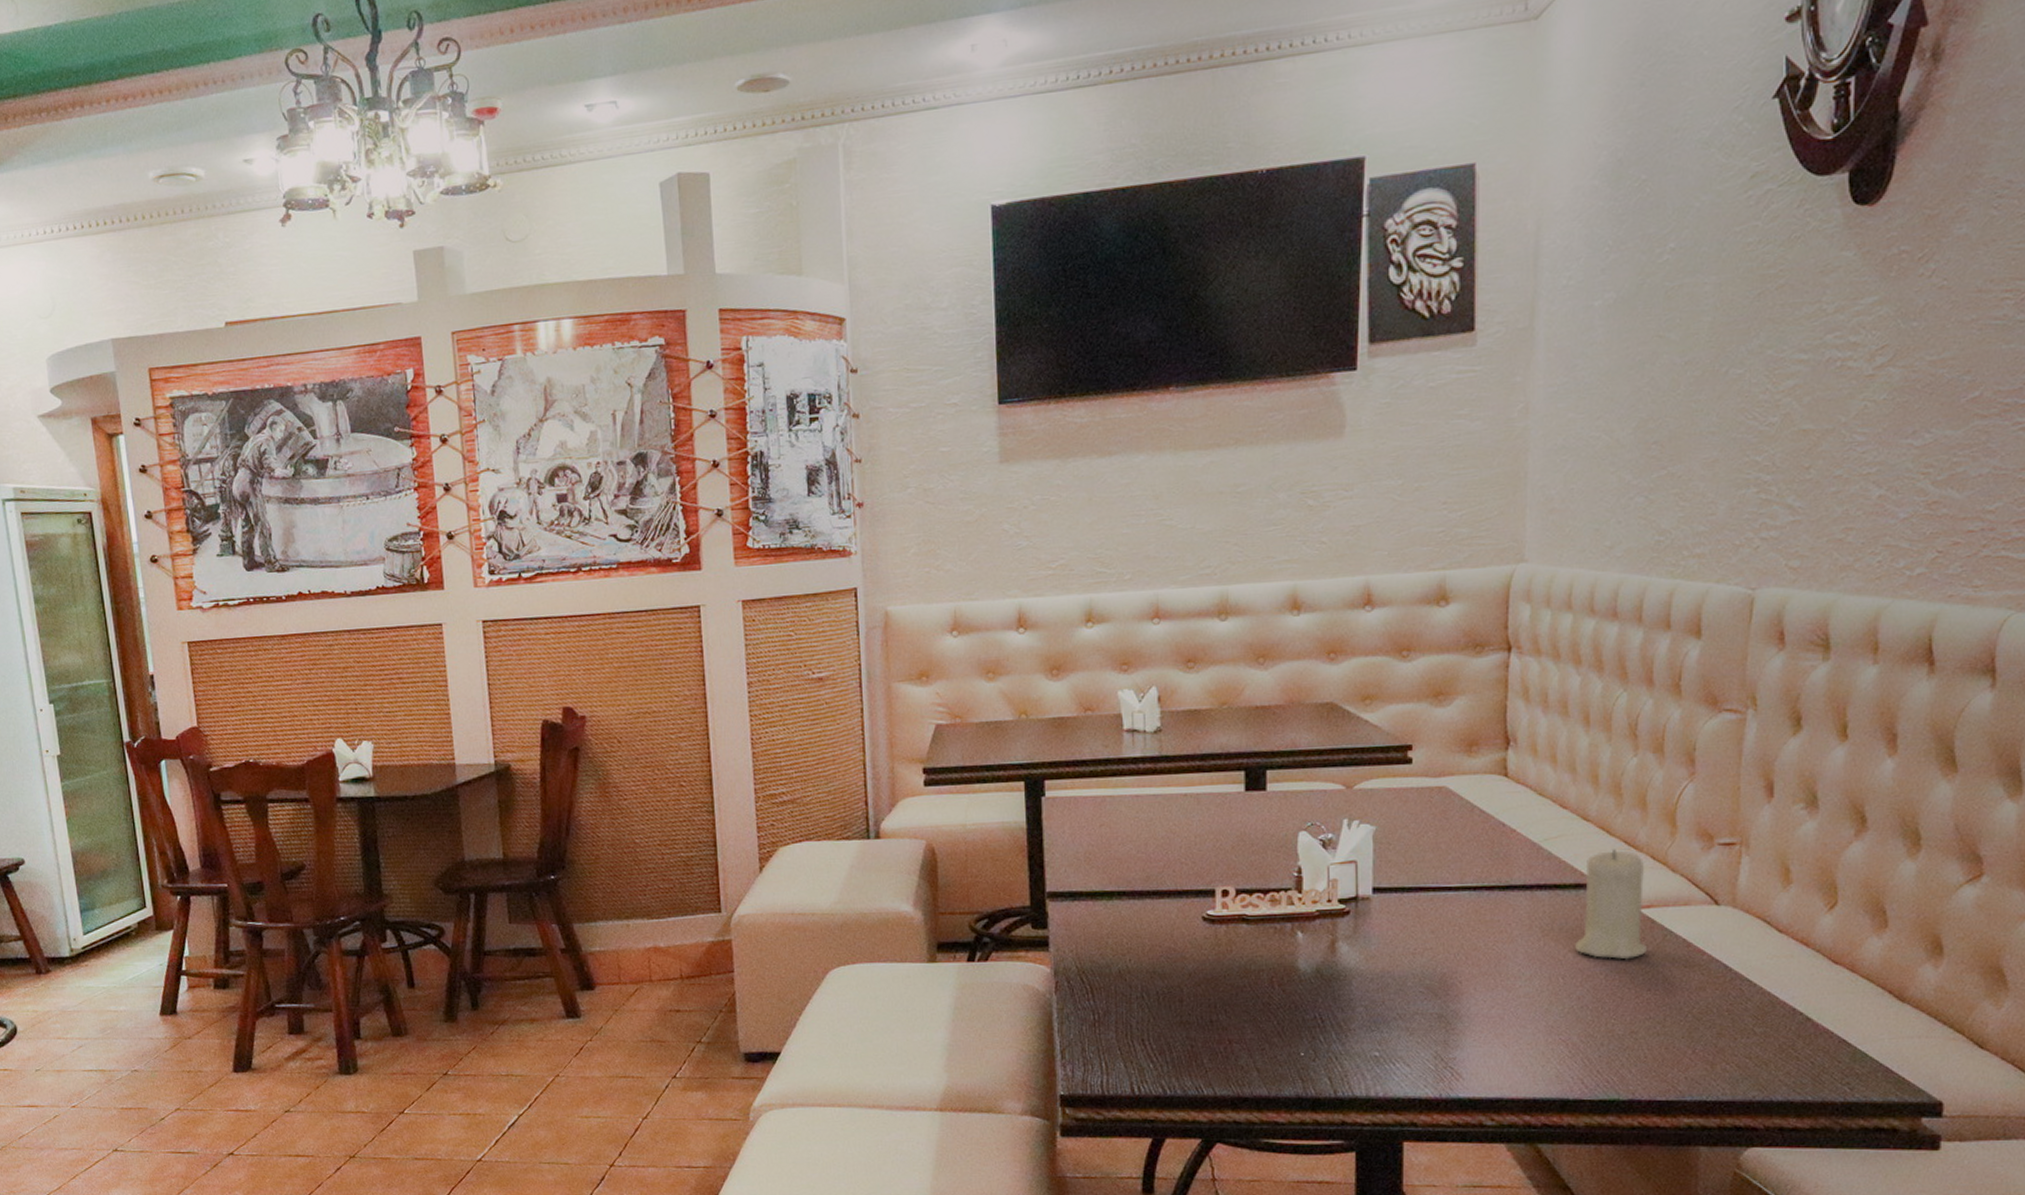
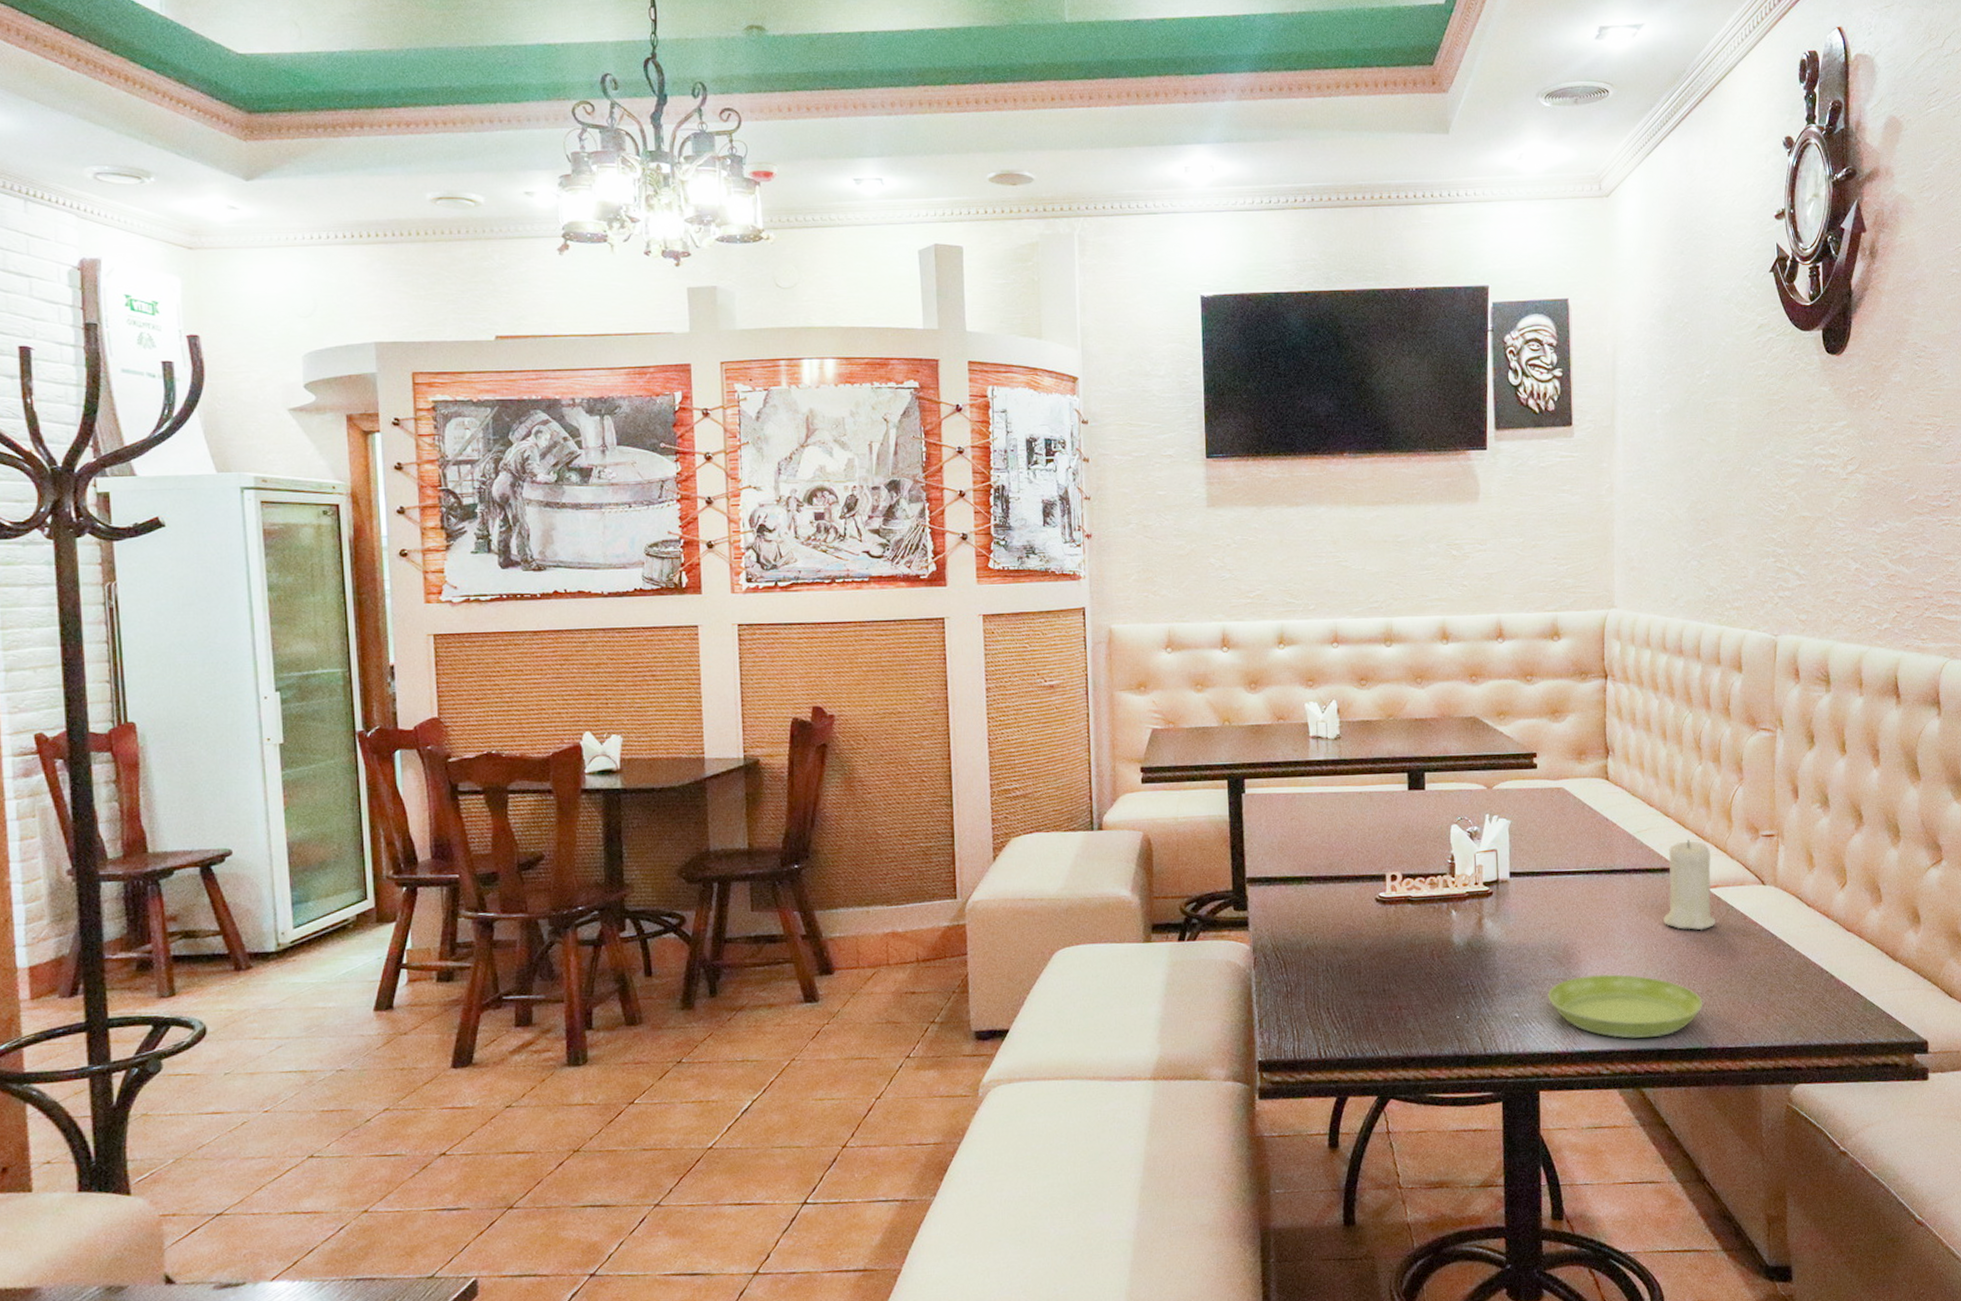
saucer: none [1417,1009,1625,1086] -> present [1547,974,1703,1039]

